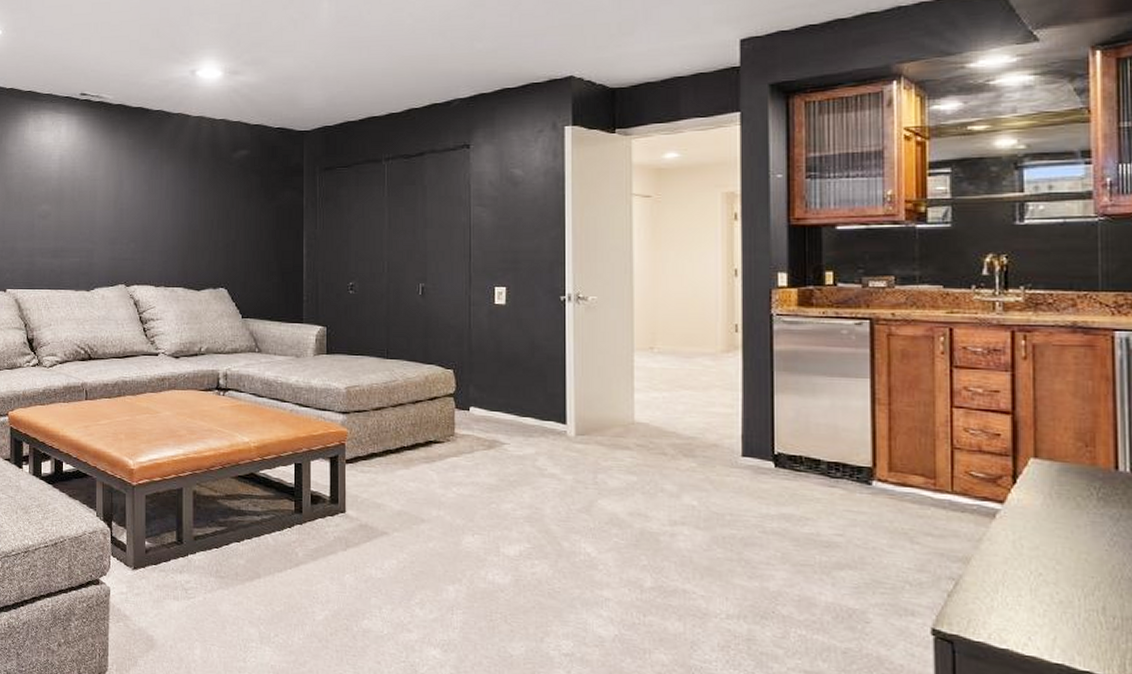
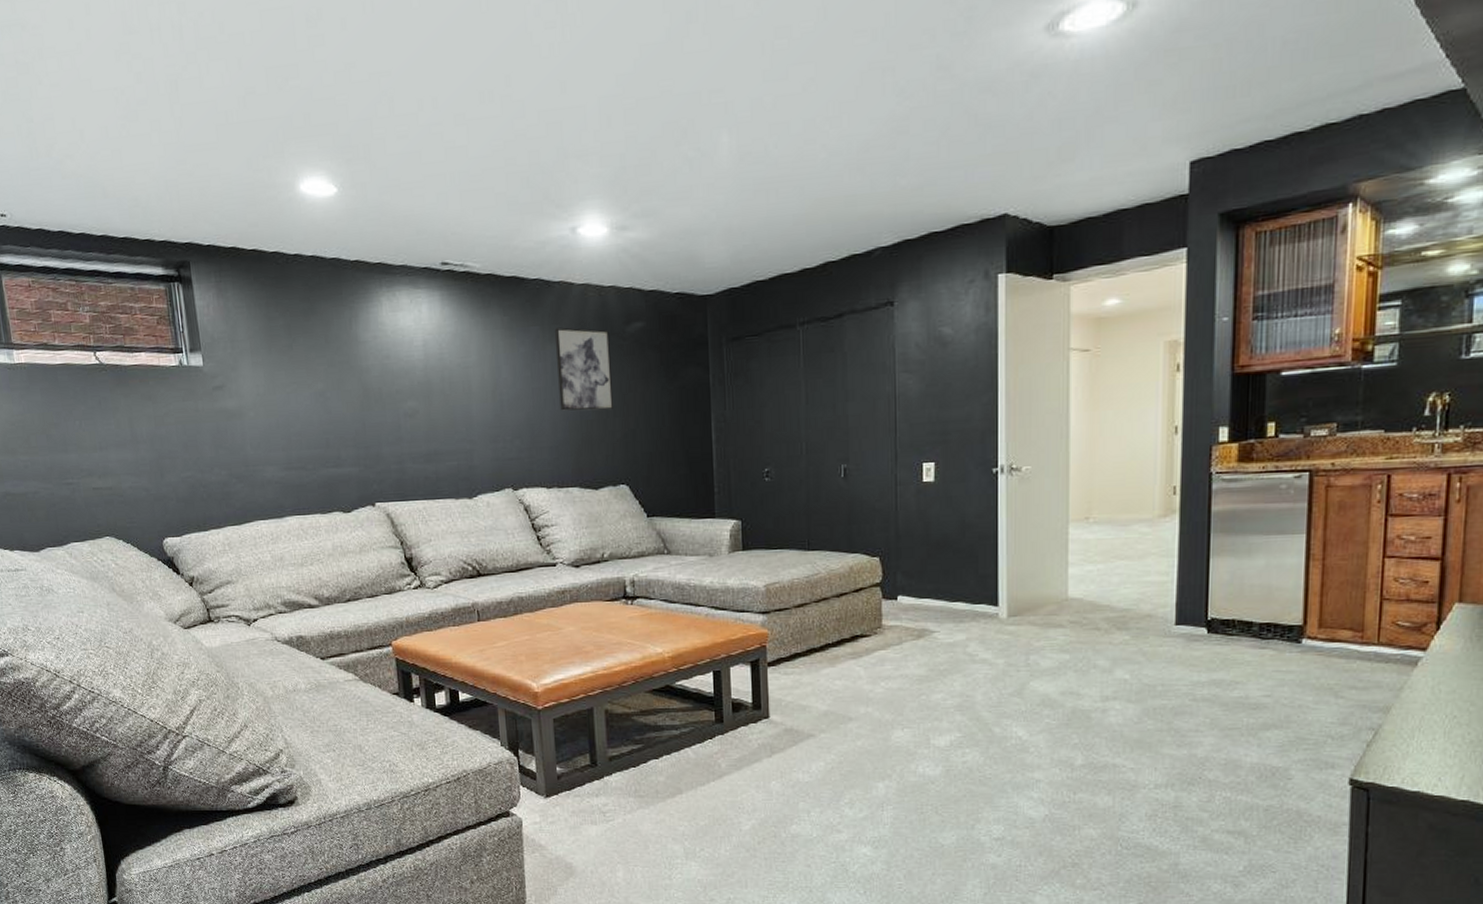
wall art: none [171,151,218,223] -> present [554,327,613,411]

